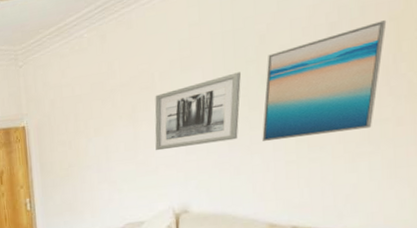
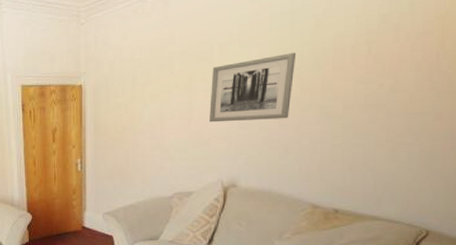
wall art: present [262,20,387,141] -> none [311,18,433,123]

